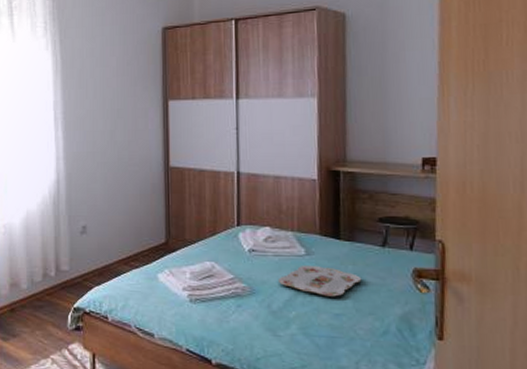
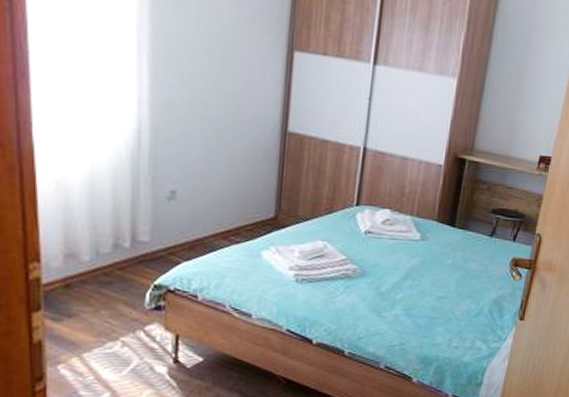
serving tray: present [279,264,362,297] -> none [391,249,468,281]

